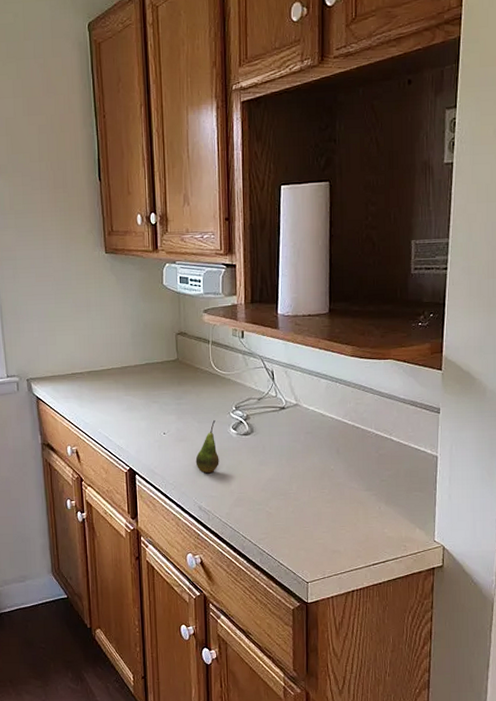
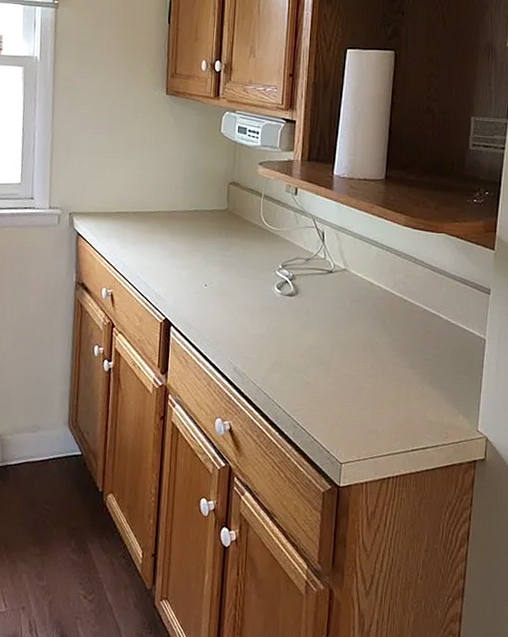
fruit: present [195,419,219,474] -> none [235,276,260,333]

